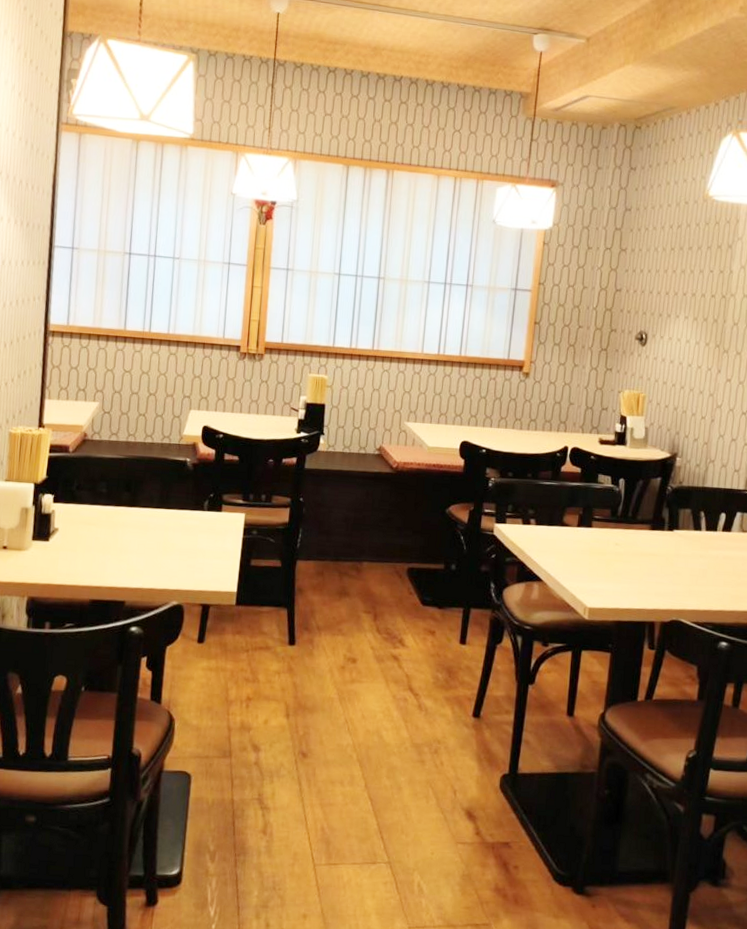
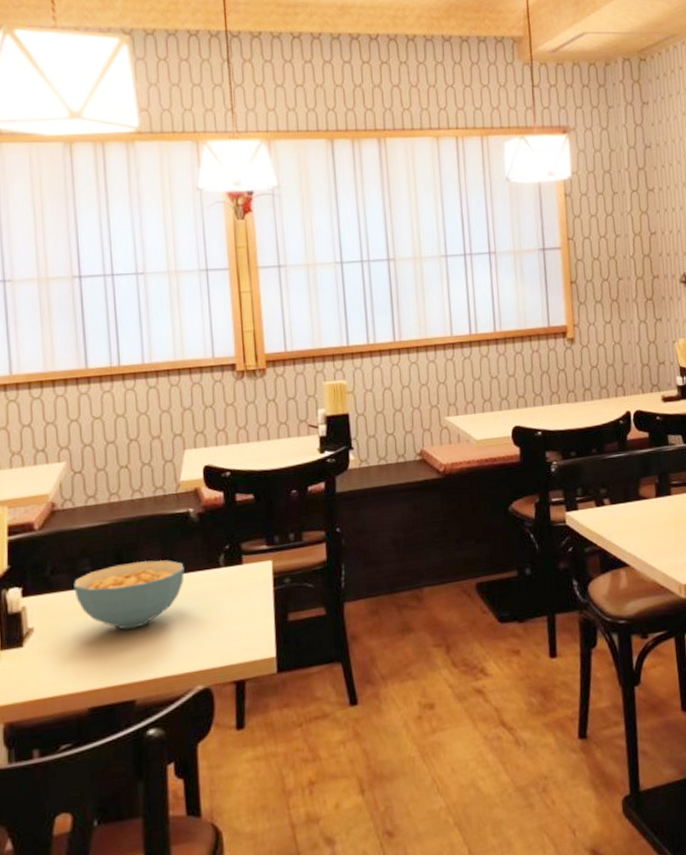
cereal bowl: none [91,492,177,545] -> present [74,559,185,630]

